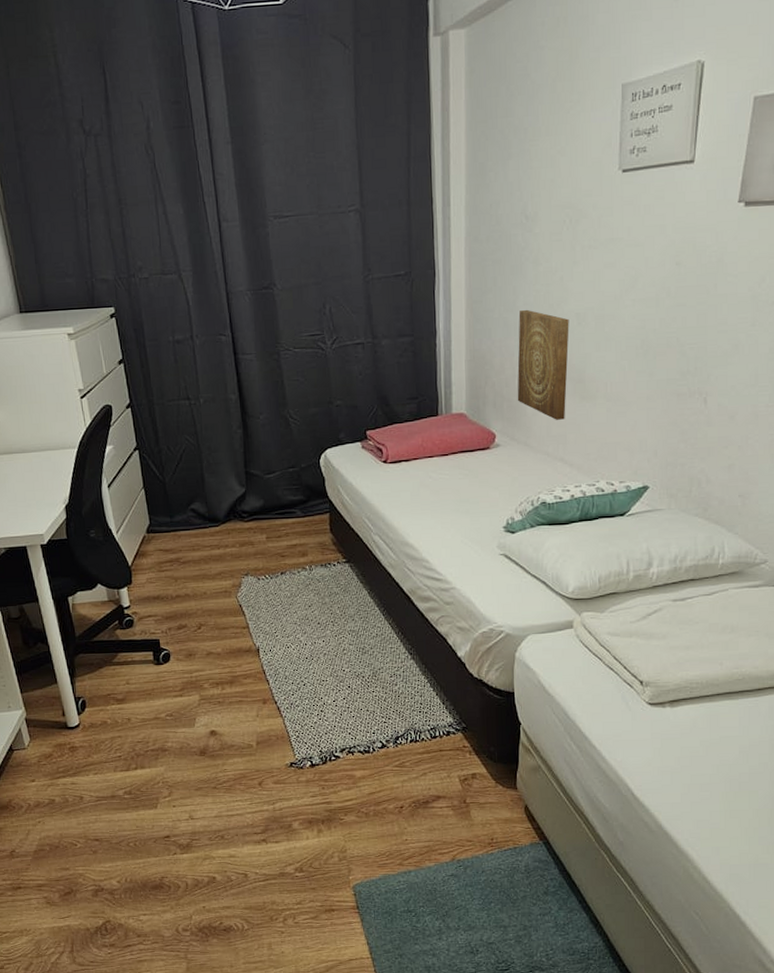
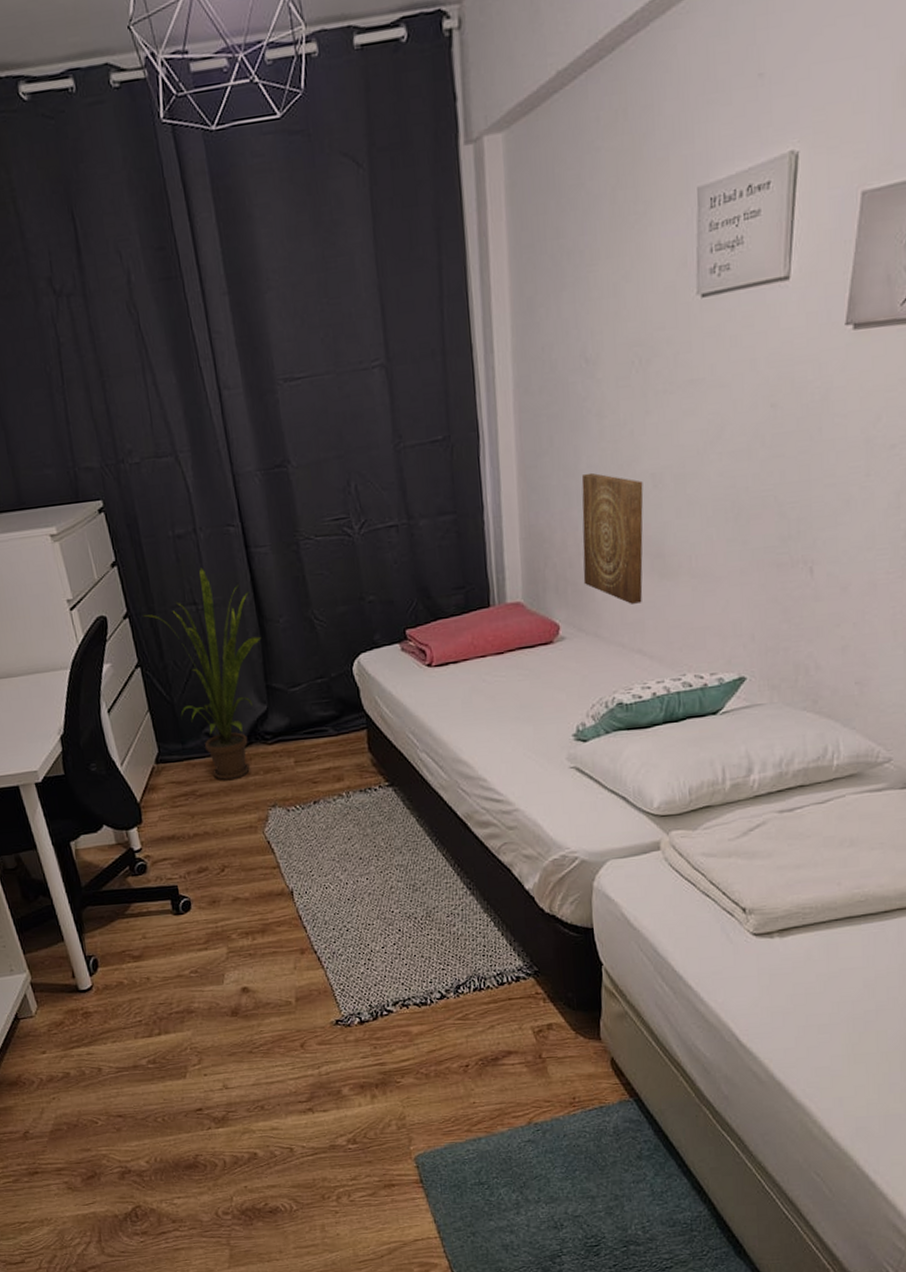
house plant: none [143,369,244,551] -> present [142,568,262,781]

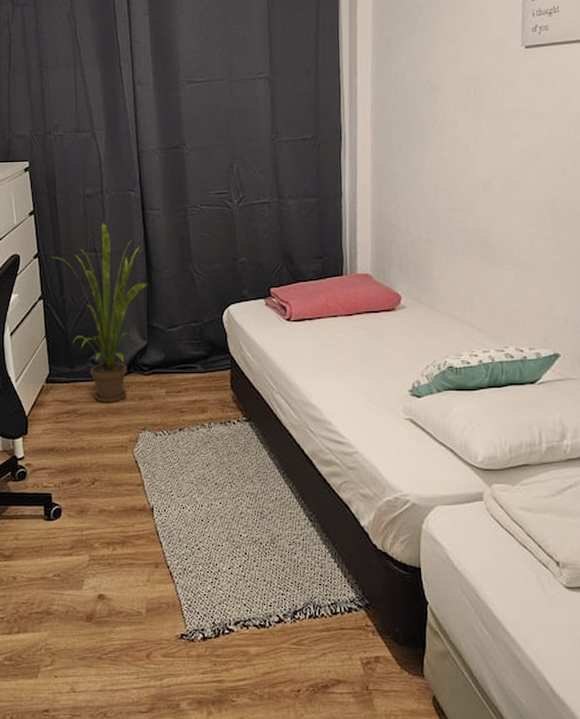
wall art: present [581,472,644,604] -> none [423,174,475,284]

